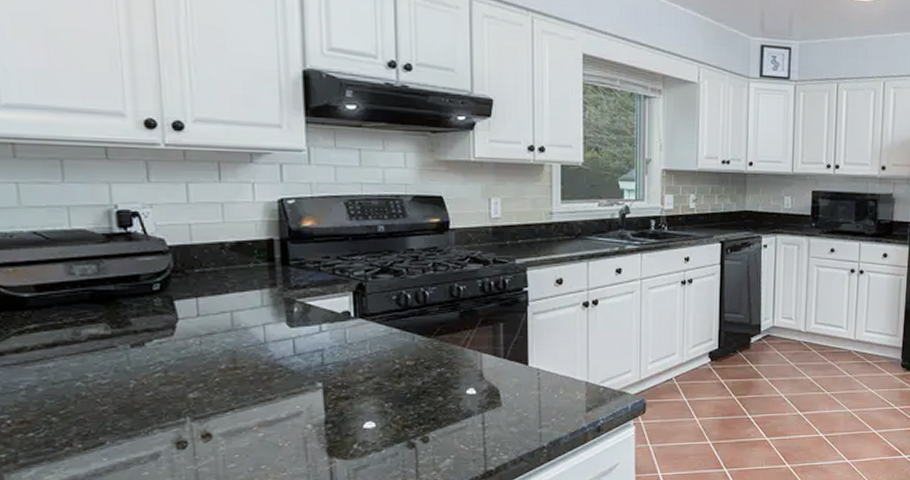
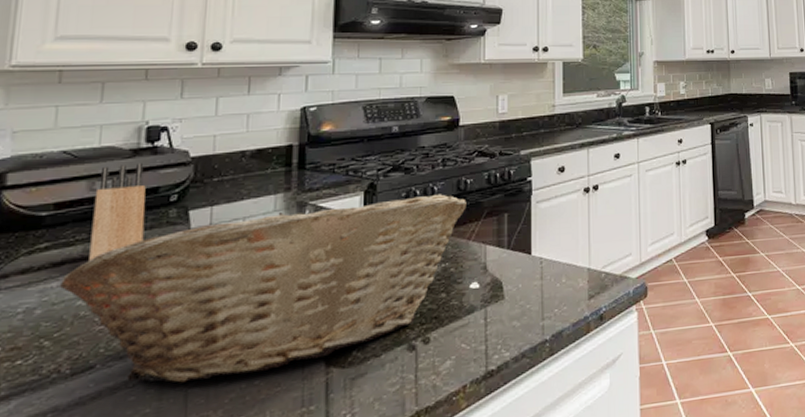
fruit basket: none [56,299,460,463] -> present [60,194,467,383]
knife block: none [74,248,132,345] -> present [89,162,146,262]

